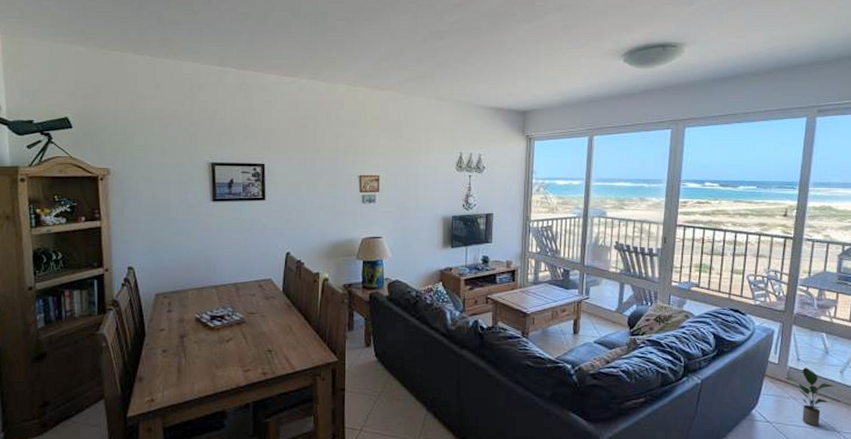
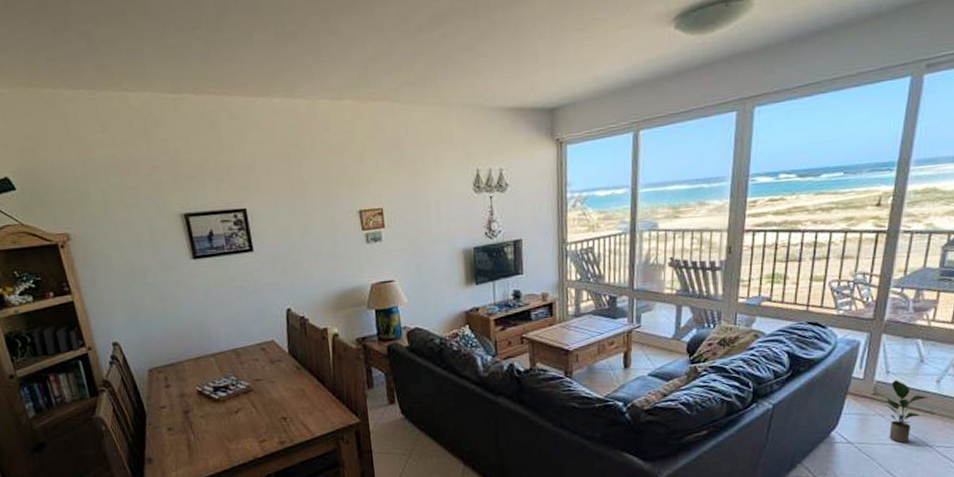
books: none [58,246,102,272] -> present [32,325,84,356]

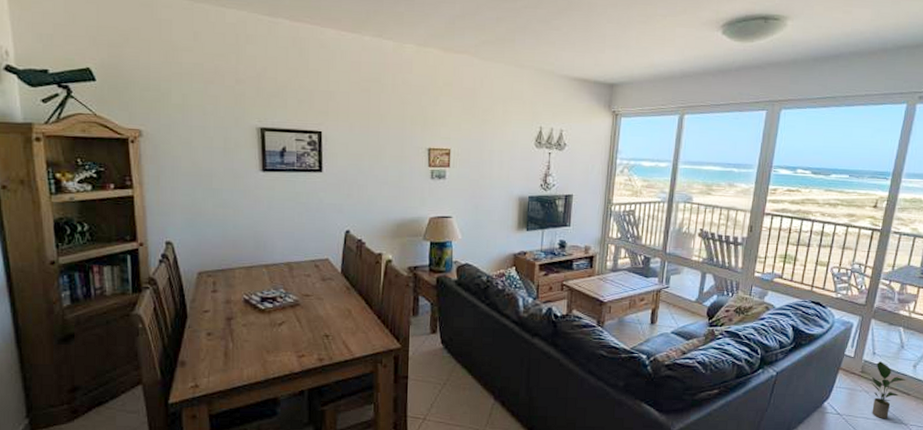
books: present [32,325,84,356] -> none [84,216,136,246]

